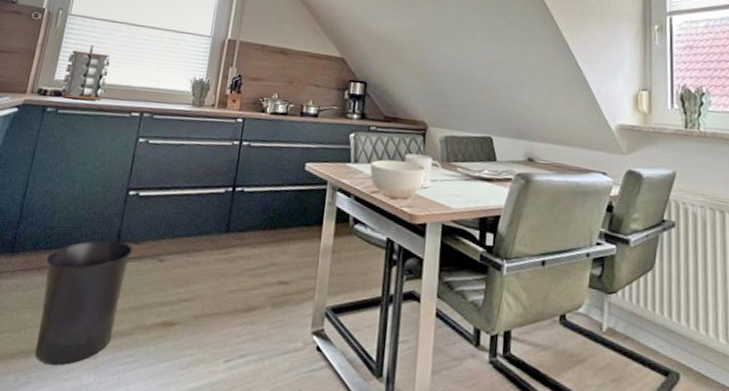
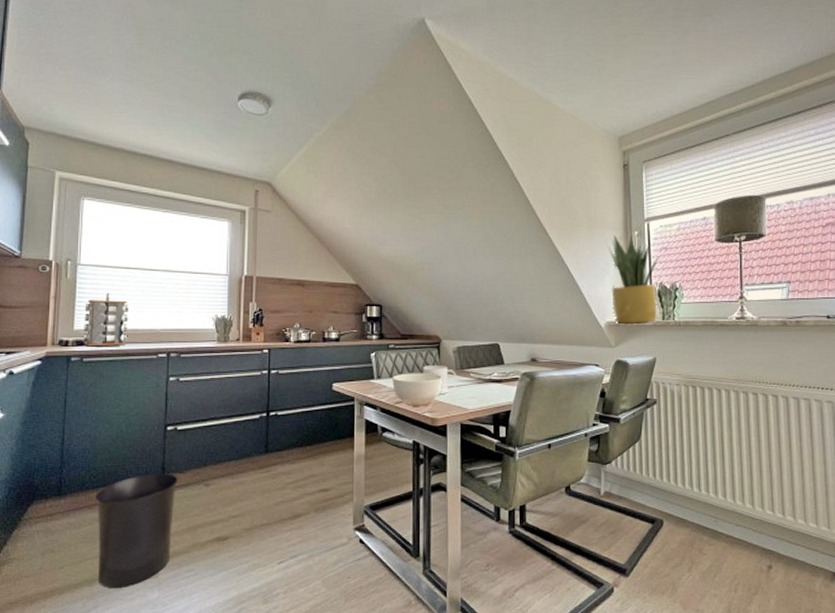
planter: none [618,26,684,131] -> present [604,233,660,324]

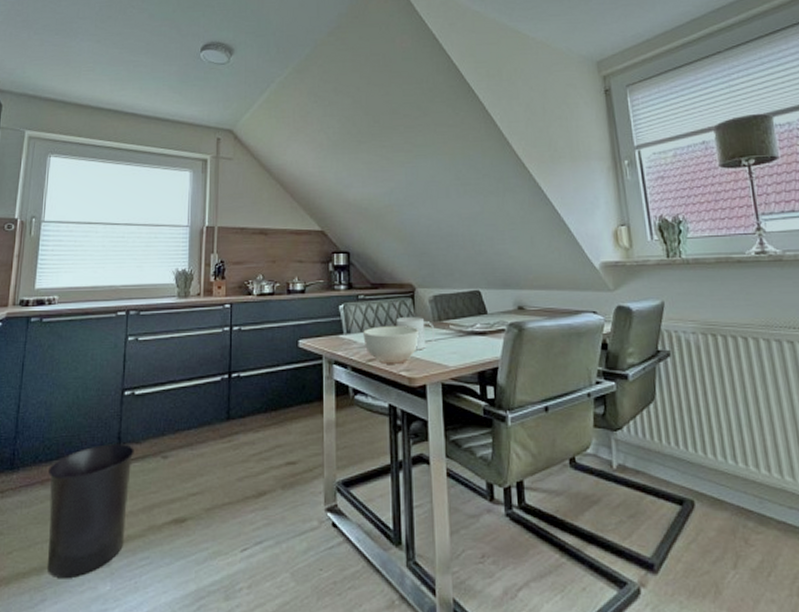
spice rack: present [83,292,128,347] -> none [43,249,89,306]
planter: present [604,233,660,324] -> none [590,162,660,263]

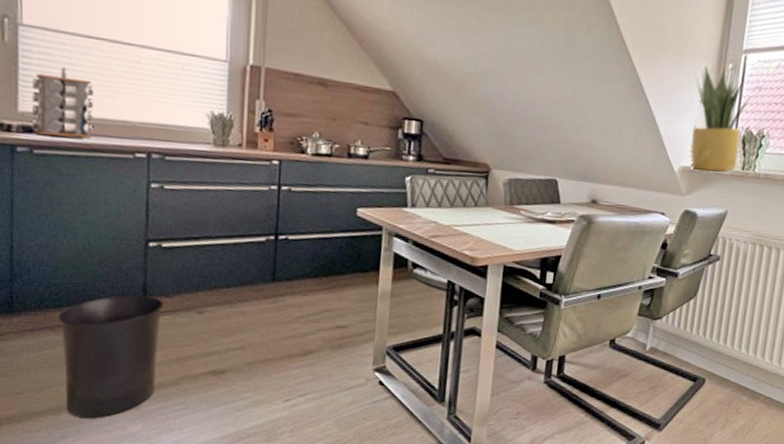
spice rack: none [43,249,89,306] -> present [31,66,94,139]
bowl: present [363,326,419,364] -> none [429,203,488,243]
mug: present [395,317,436,350] -> none [464,197,505,232]
planter: none [590,162,660,263] -> present [690,65,753,172]

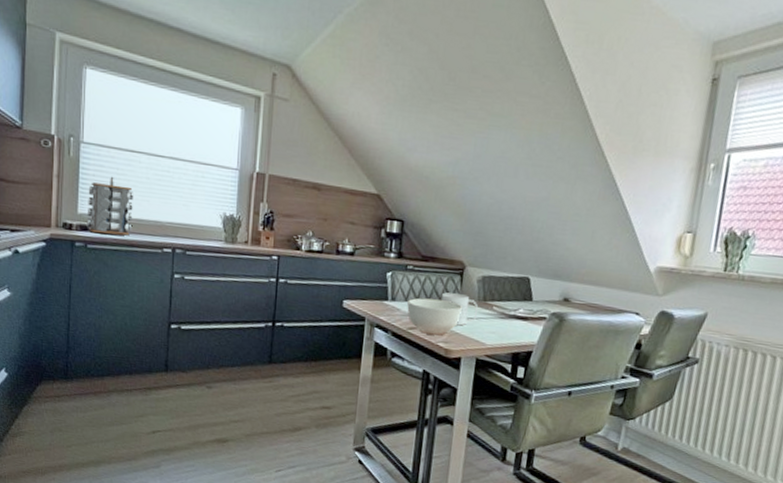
waste bin: present [59,295,164,418] -> none [101,369,181,473]
bowl: none [429,203,488,243] -> present [407,297,462,336]
mug: none [464,197,505,232] -> present [440,292,478,326]
planter: present [690,65,753,172] -> none [668,165,737,273]

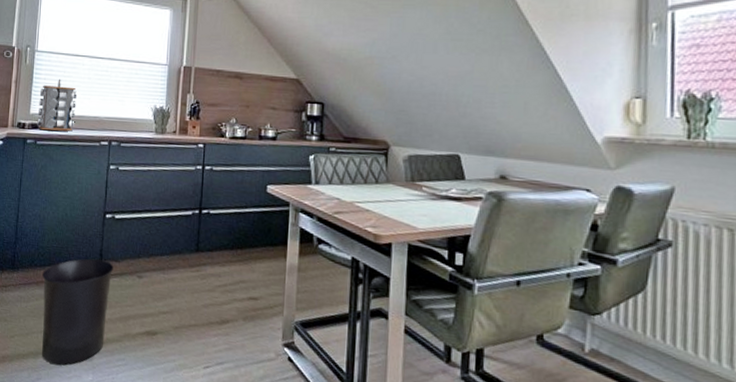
waste bin: none [101,369,181,473] -> present [42,258,114,365]
bowl: present [407,297,462,336] -> none [331,180,389,220]
mug: present [440,292,478,326] -> none [365,174,407,209]

